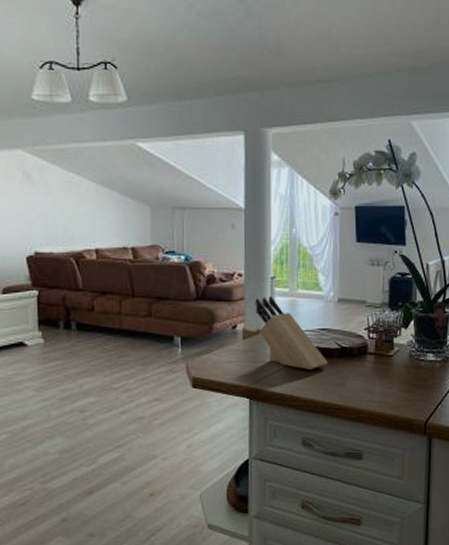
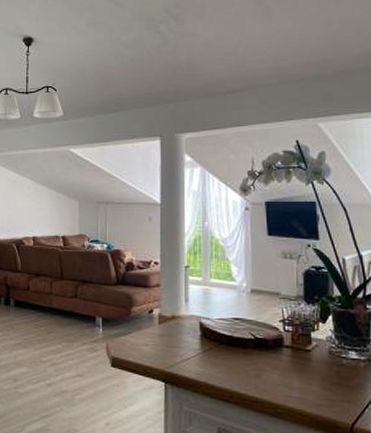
knife block: present [255,296,328,370] -> none [170,284,243,358]

